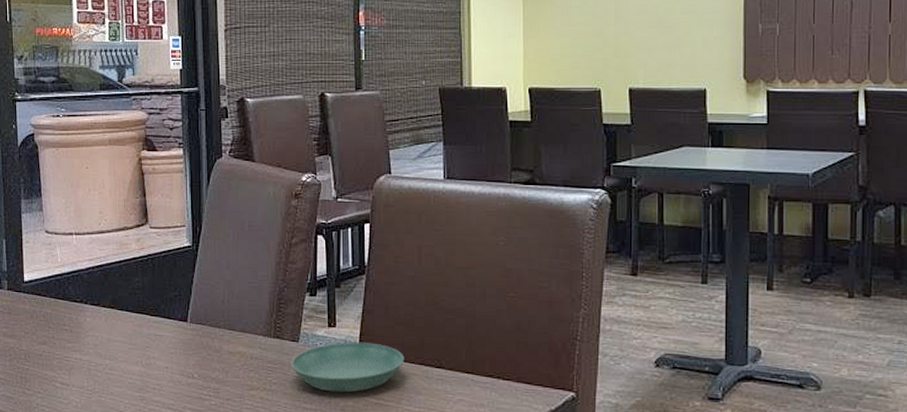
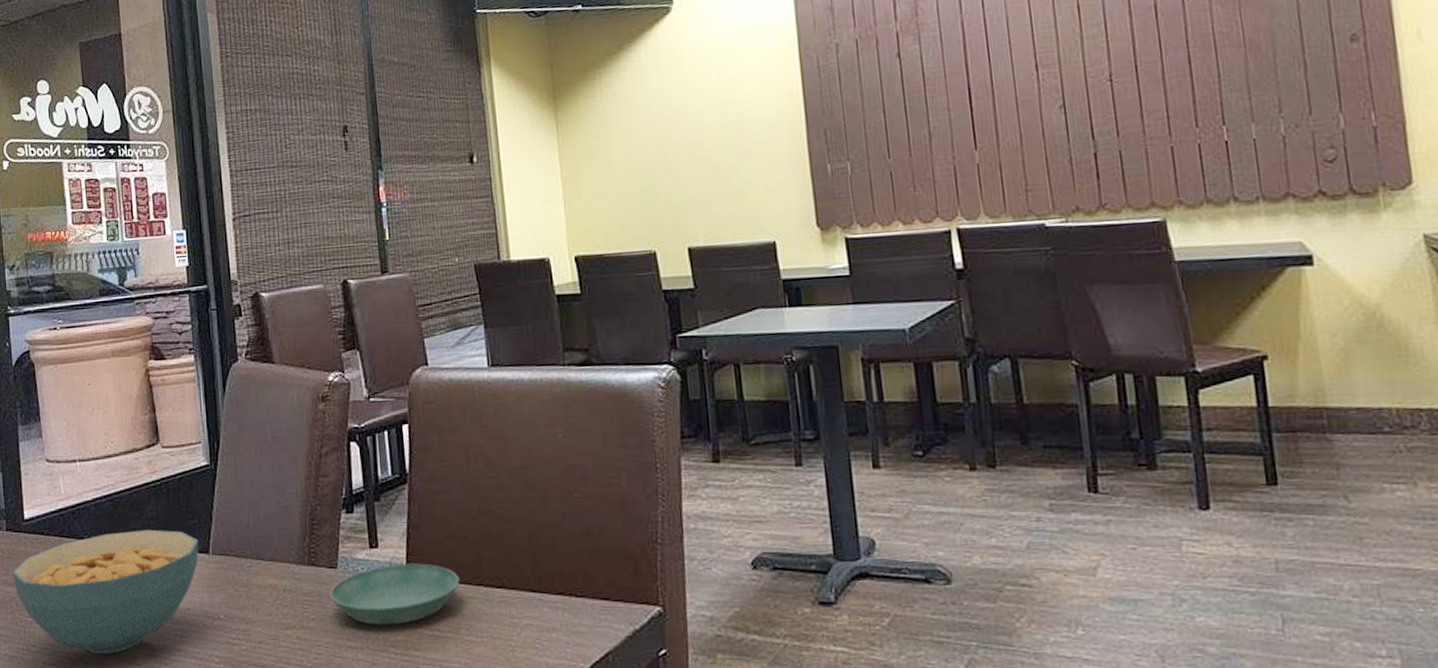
cereal bowl: none [12,297,179,401] -> present [12,529,199,654]

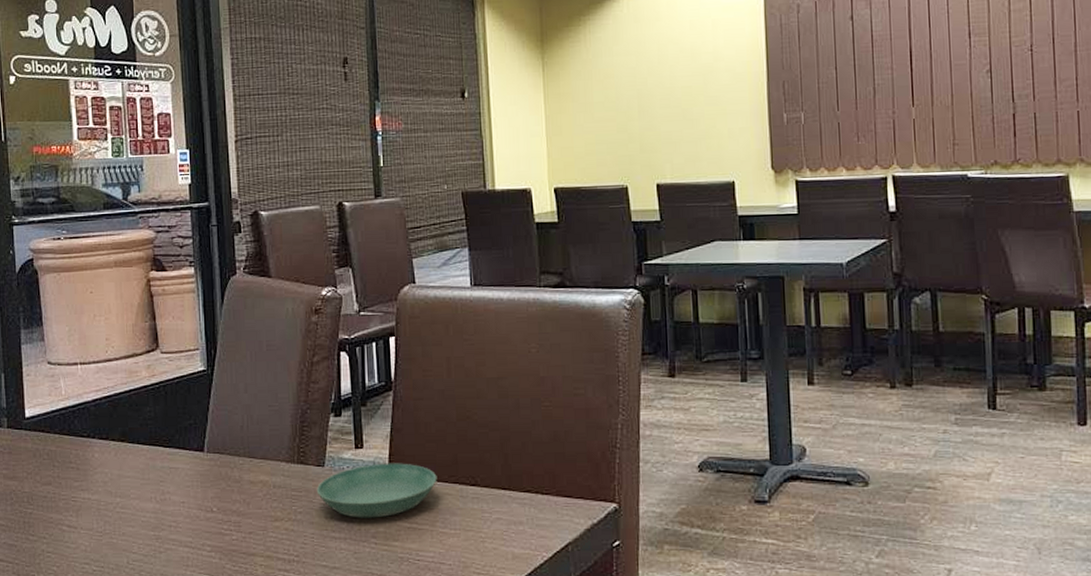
cereal bowl: present [12,529,199,654] -> none [12,428,195,543]

